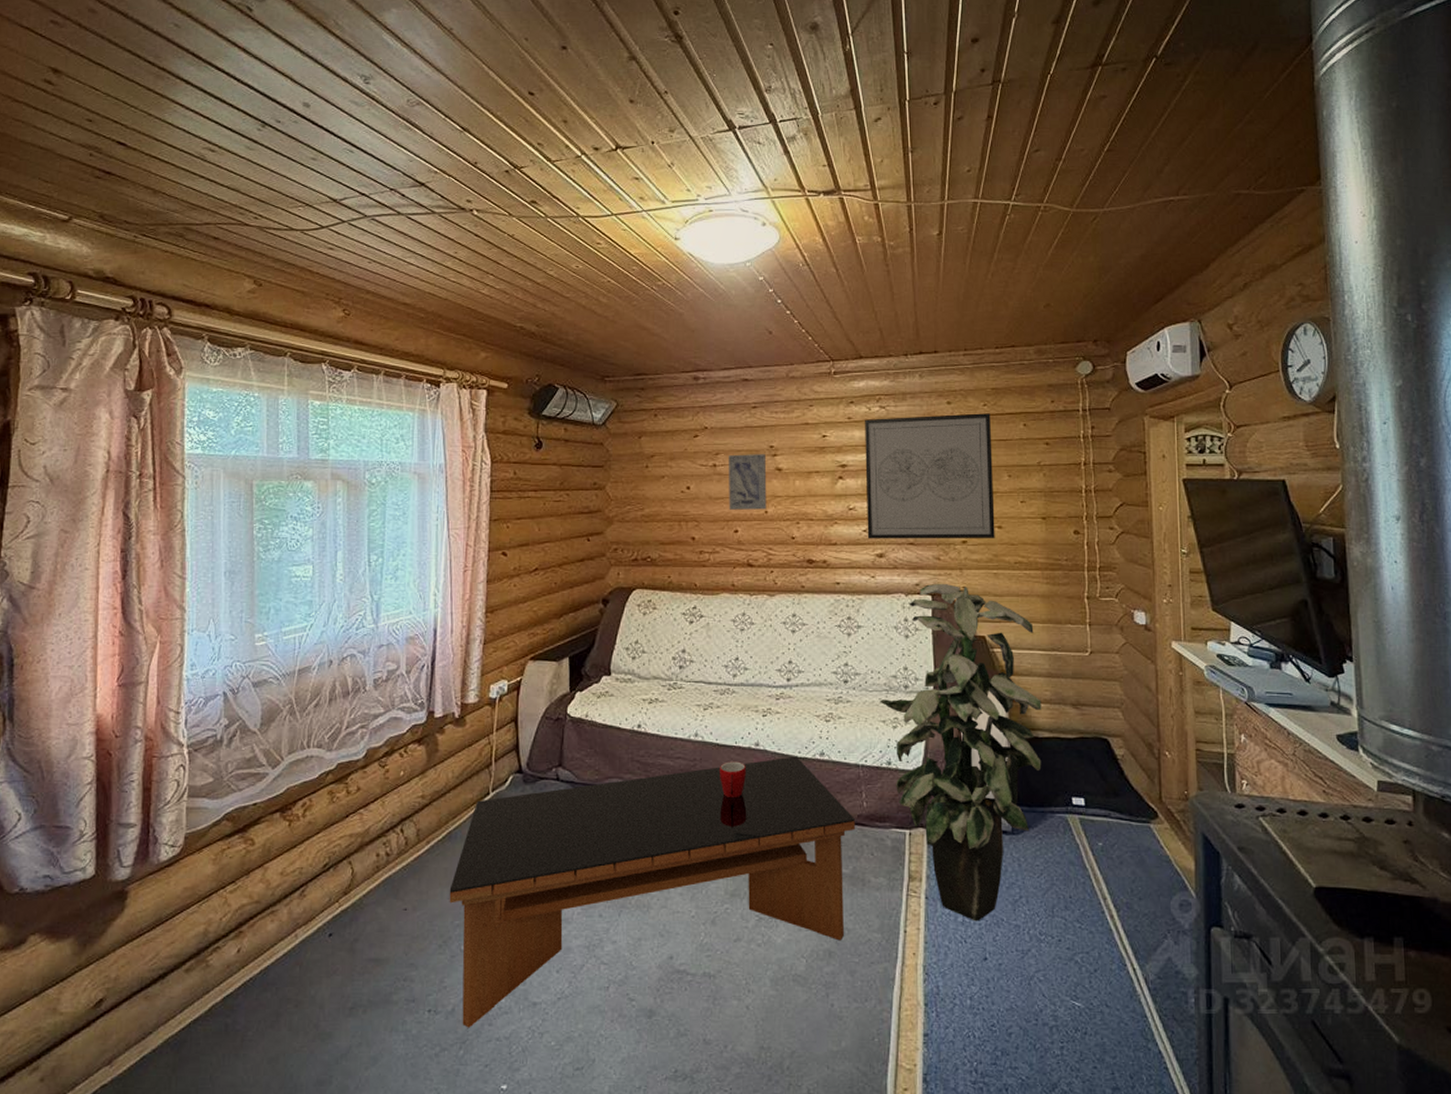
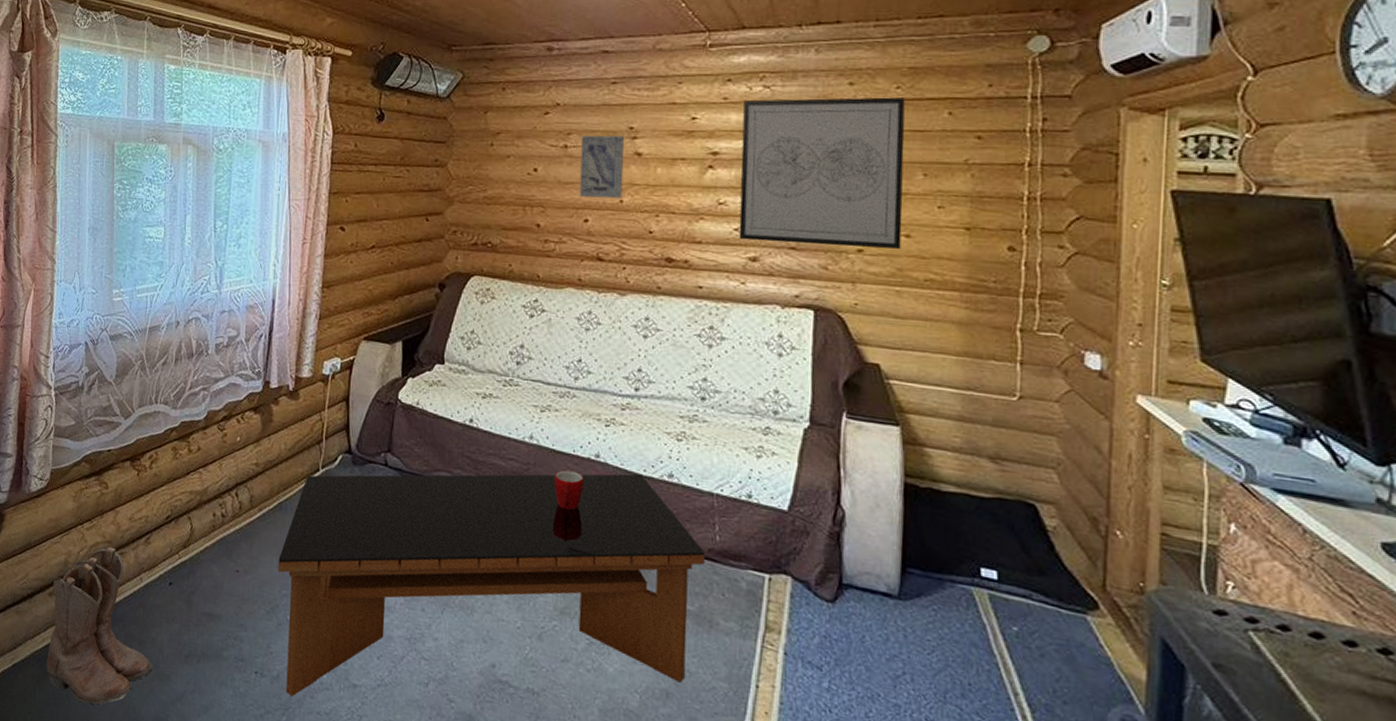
boots: none [184,907,313,1083] -> present [46,546,153,705]
indoor plant: present [880,584,1042,922] -> none [742,297,948,692]

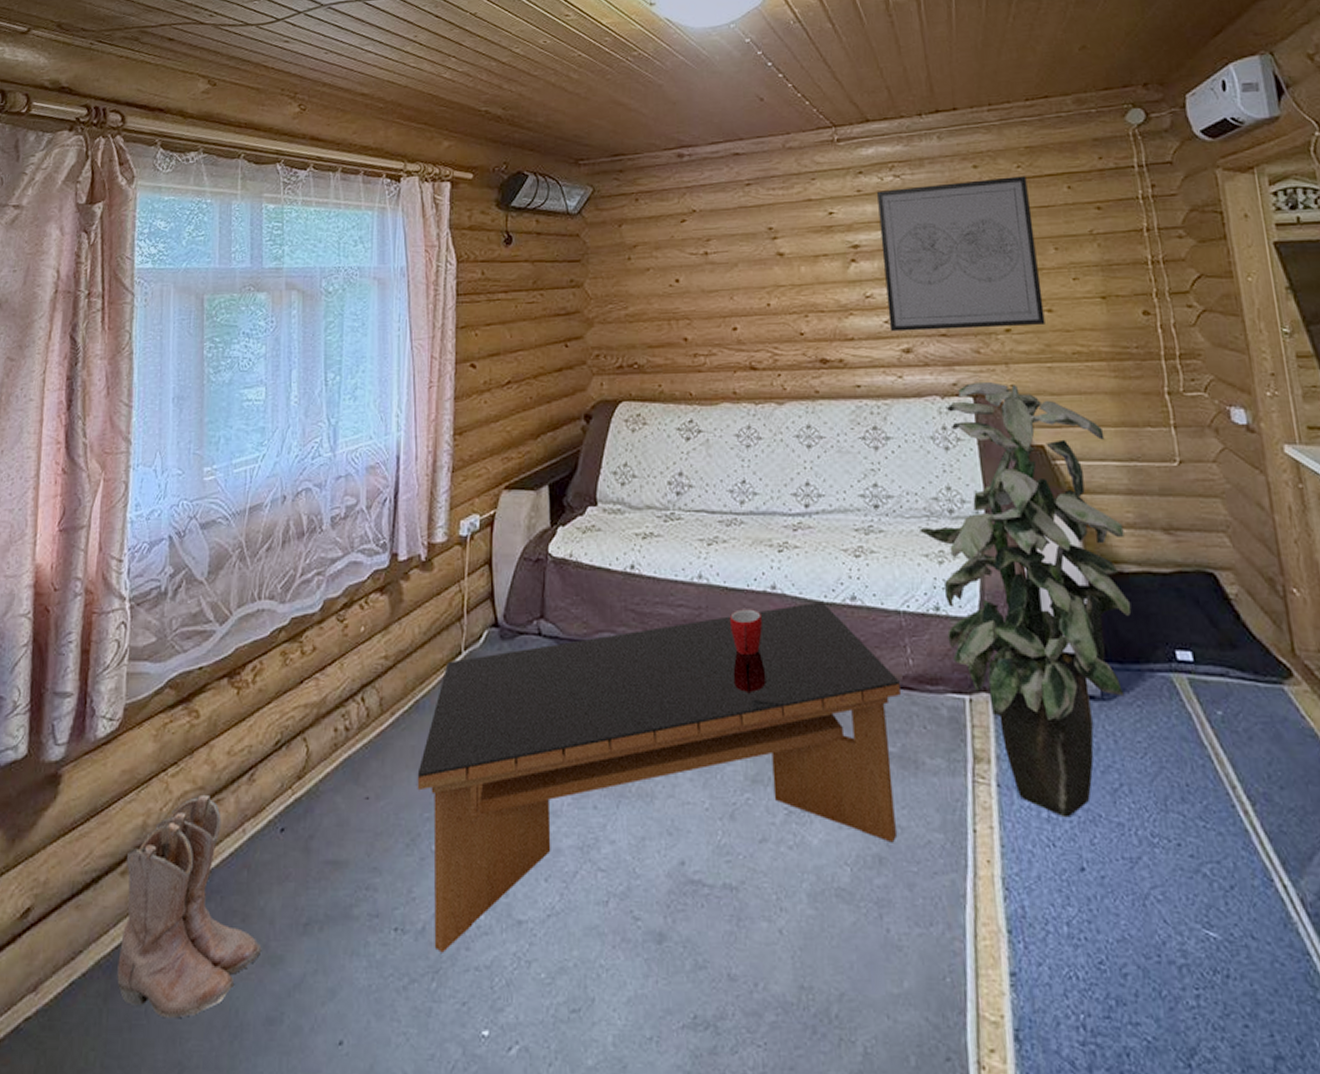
wall art: present [579,135,624,199] -> none [722,237,769,304]
indoor plant: none [742,297,948,692] -> present [920,382,1131,818]

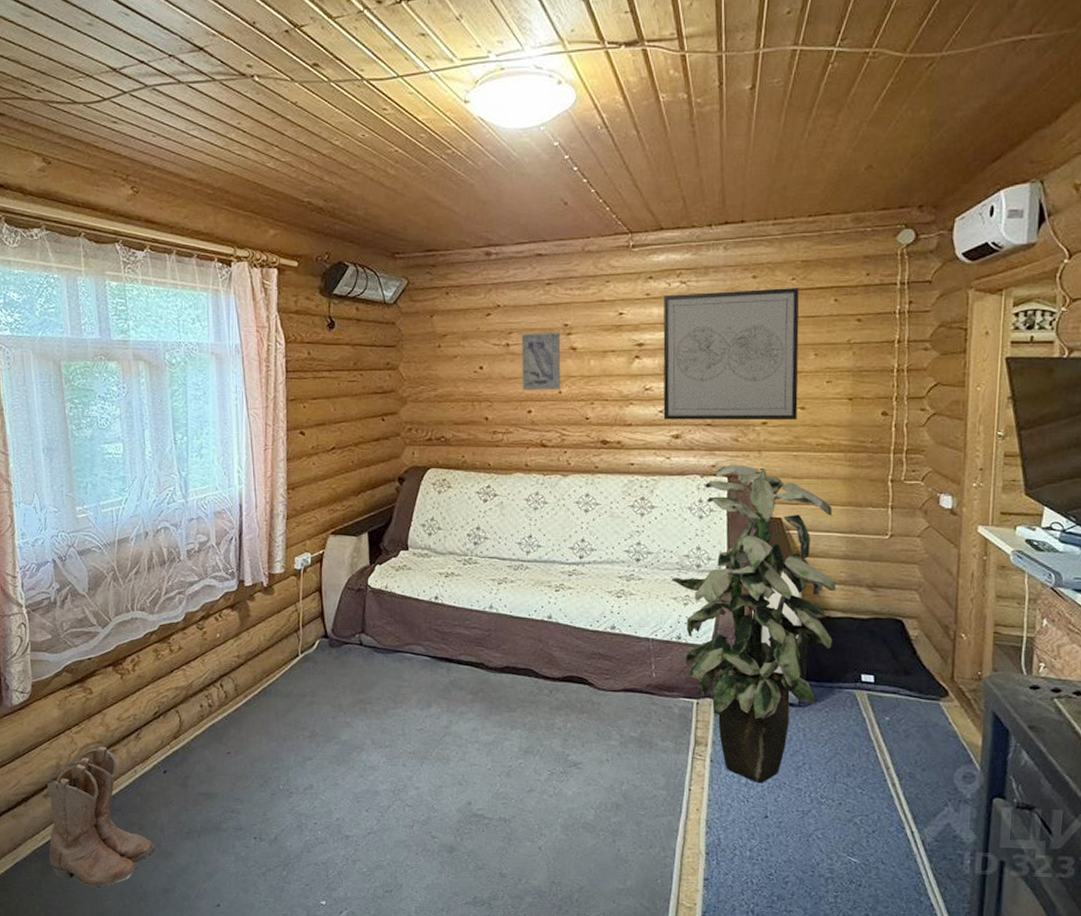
coffee table: present [417,601,901,953] -> none [267,629,644,854]
wall art: none [722,237,769,304] -> present [522,333,561,390]
mug: present [730,609,762,656] -> none [514,632,539,666]

